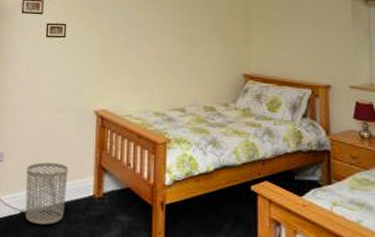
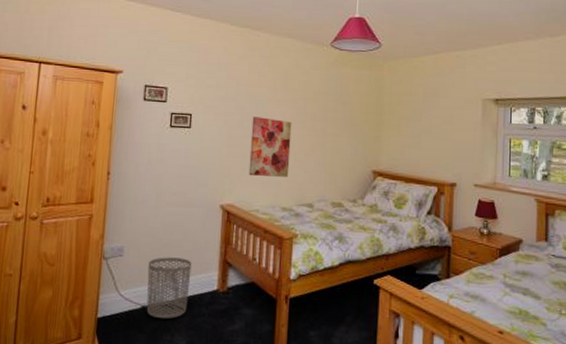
wall art: none [121,25,161,82] -> present [248,117,292,177]

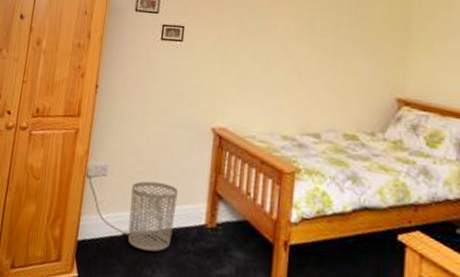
wall art: present [248,117,292,177] -> none [244,30,297,101]

